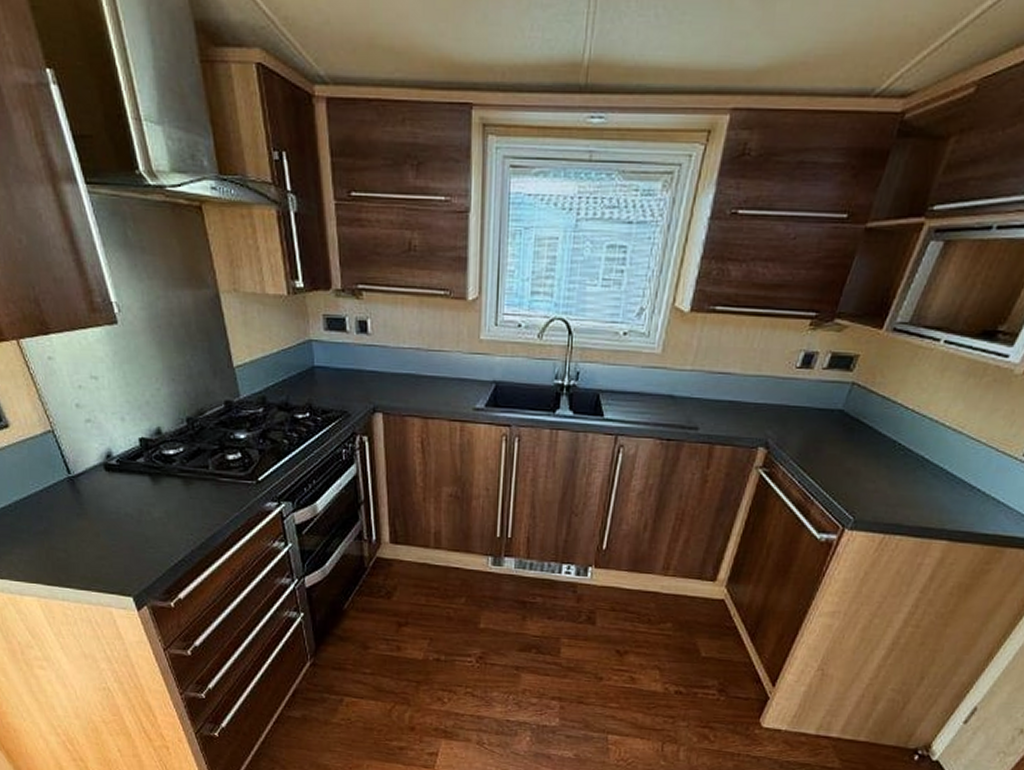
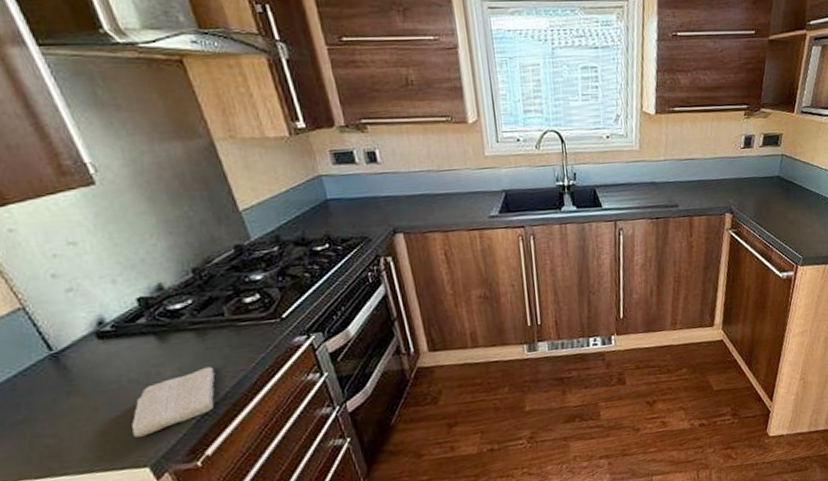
washcloth: none [123,515,195,568] -> present [132,366,216,438]

